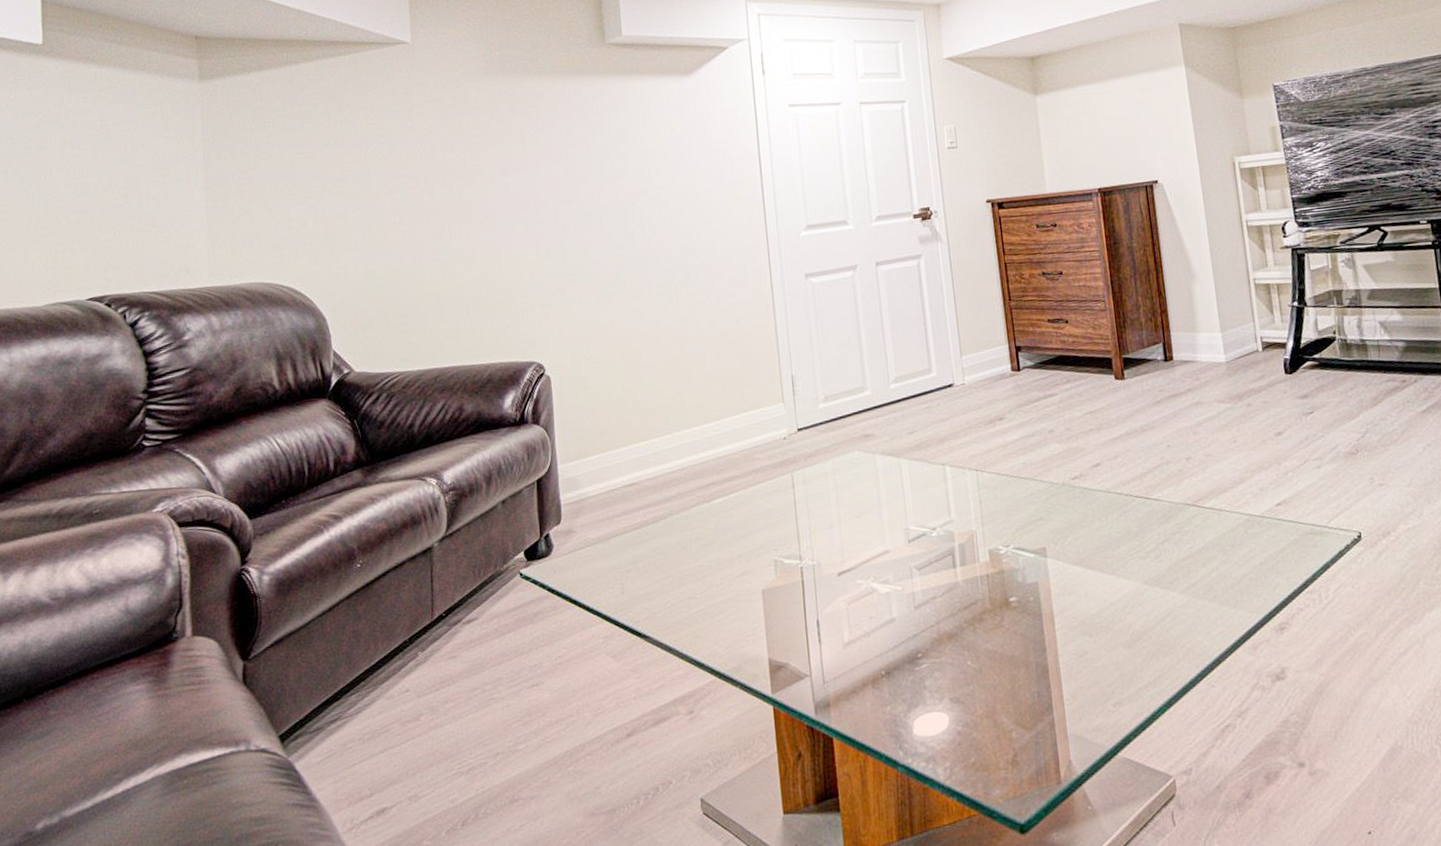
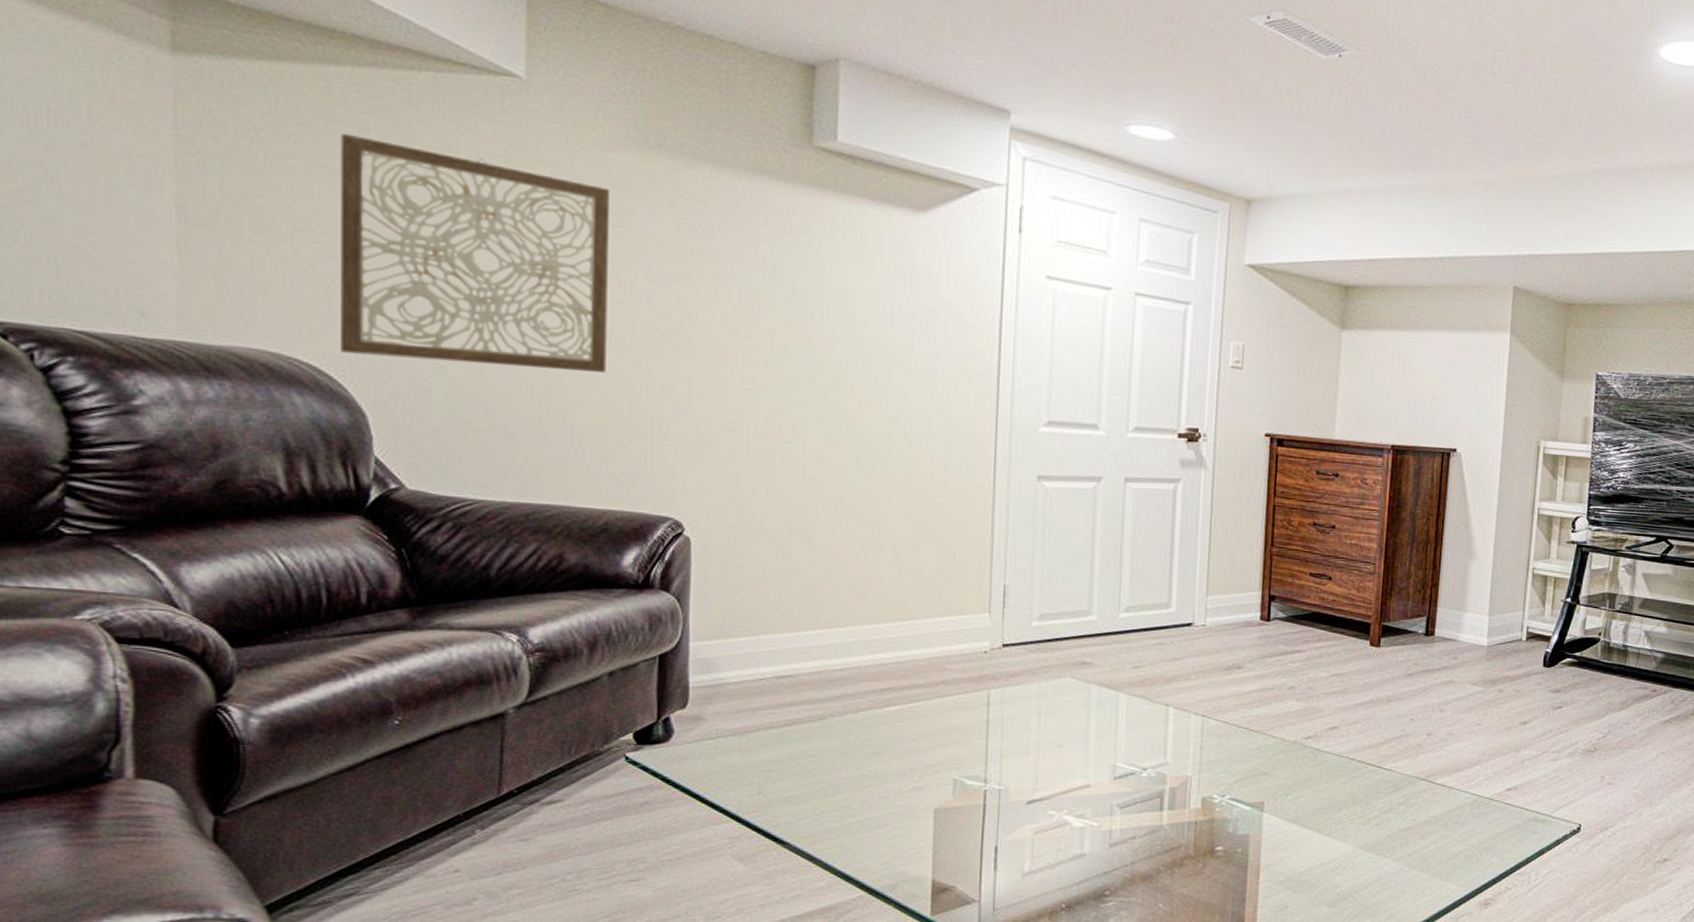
wall art: none [300,108,480,274] -> present [341,133,609,373]

